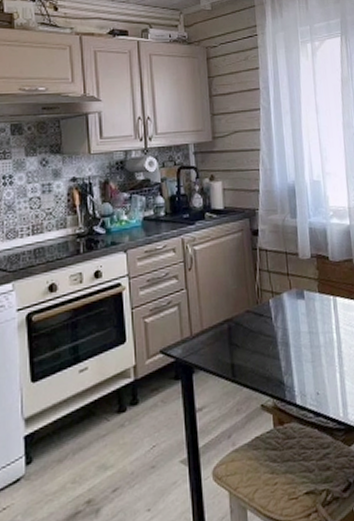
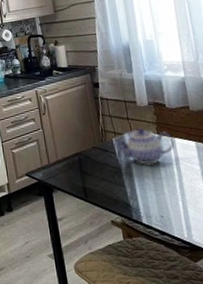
teapot: none [271,285,336,331] -> present [114,128,175,165]

